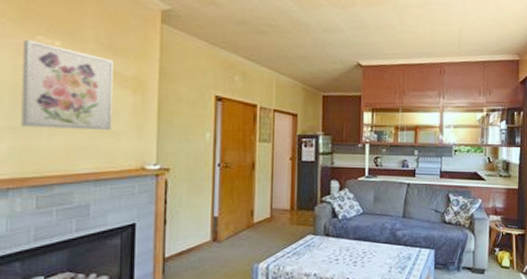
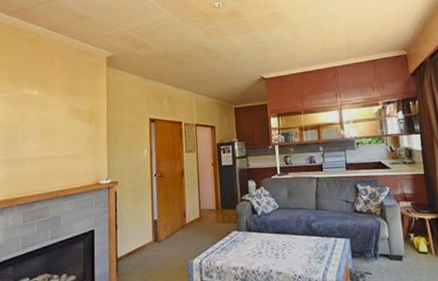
wall art: present [21,39,113,130] -> none [12,92,74,159]

